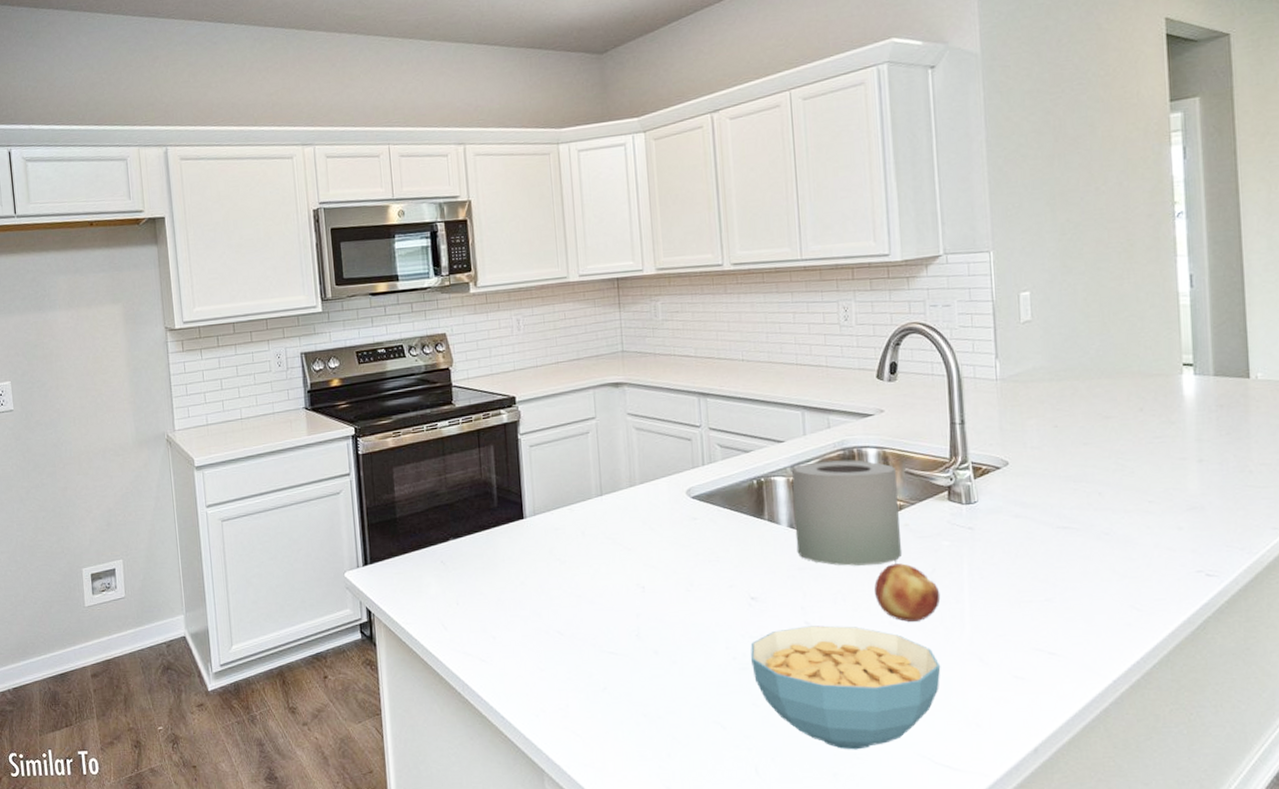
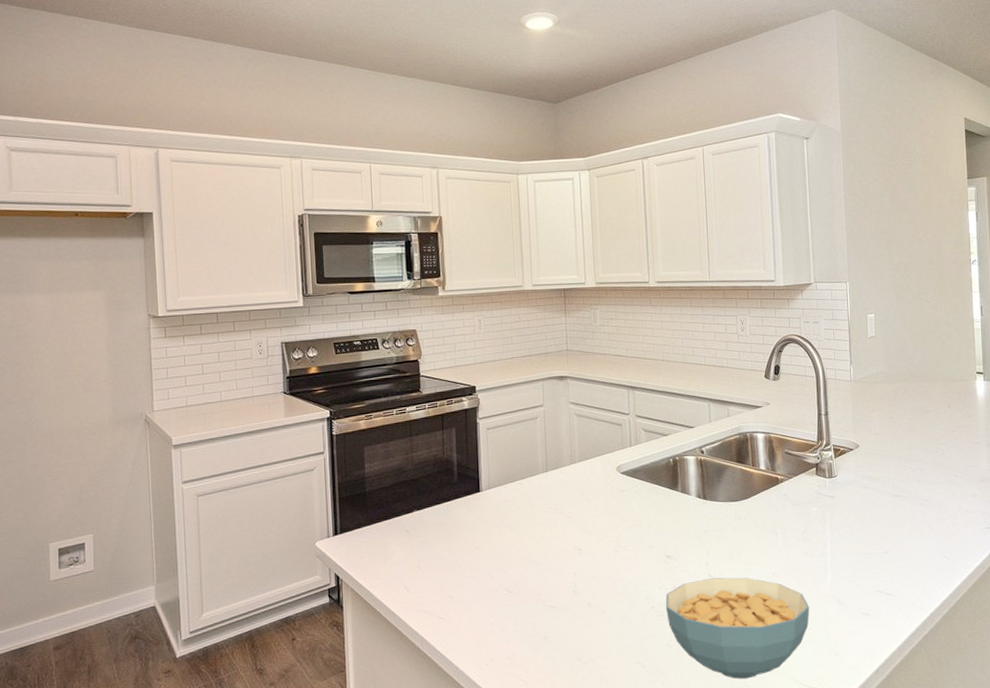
toilet paper roll: present [791,459,901,566] -> none [699,442,782,529]
fruit: present [874,563,941,622] -> none [761,525,810,573]

